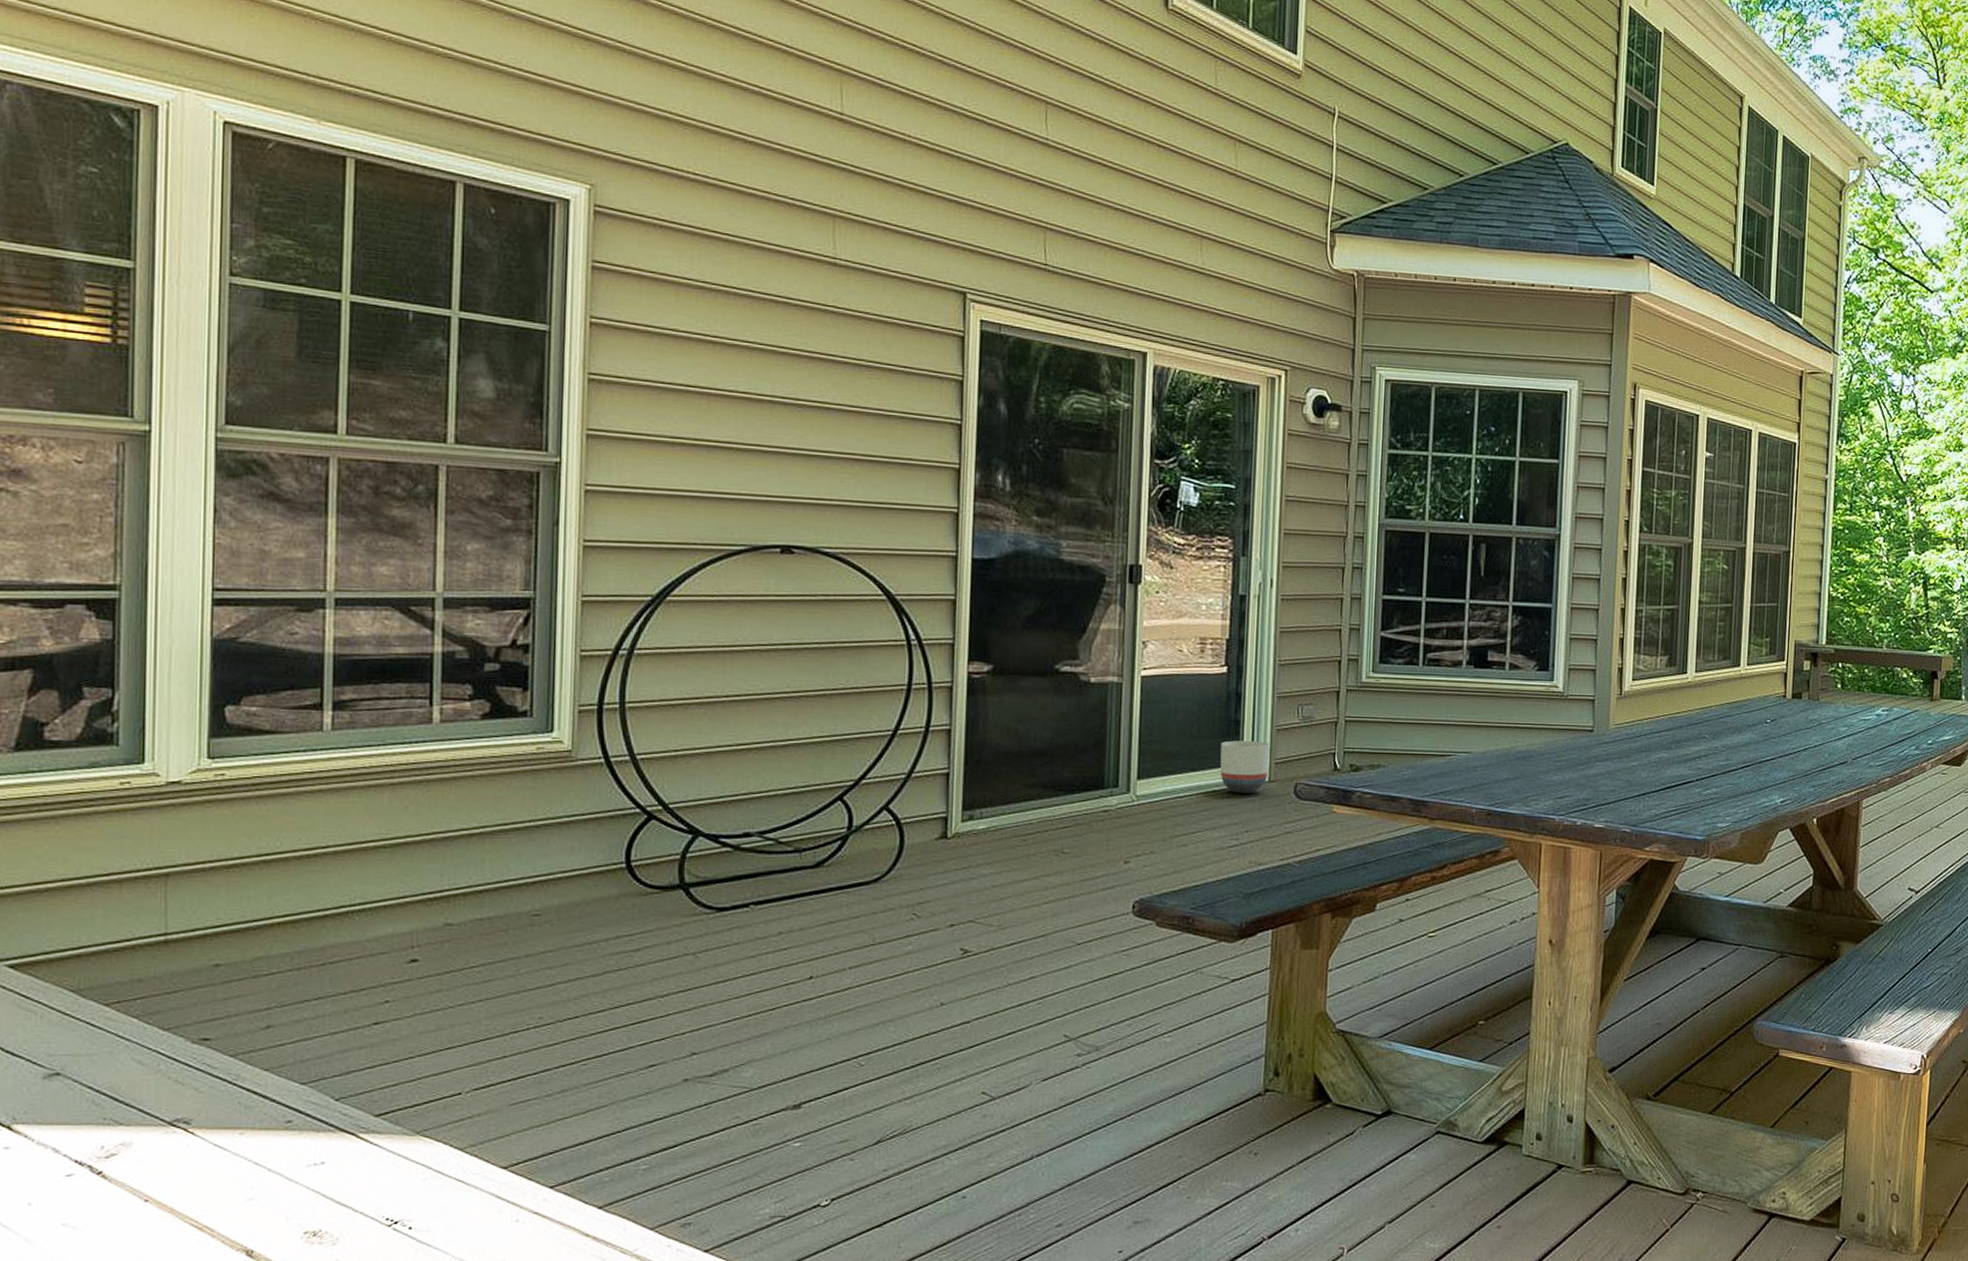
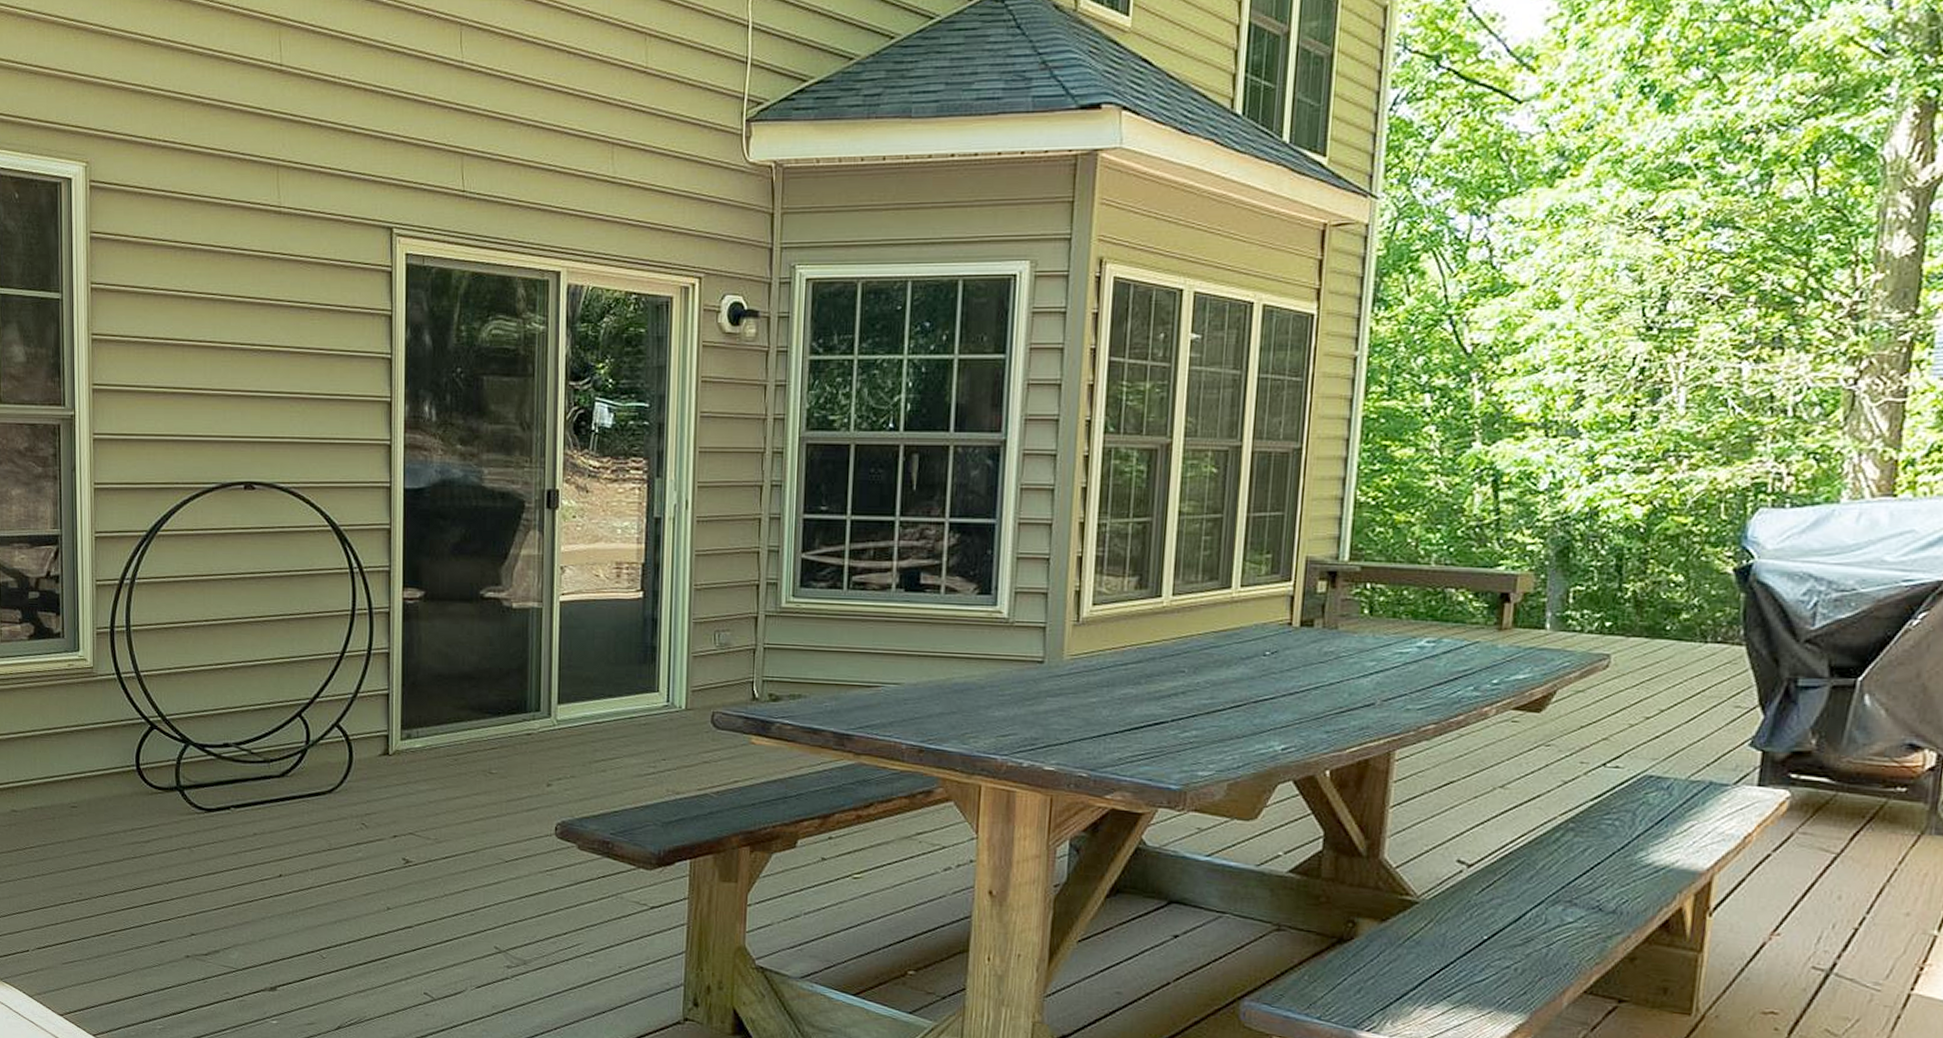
planter: present [1220,740,1270,793] -> none [637,667,687,721]

